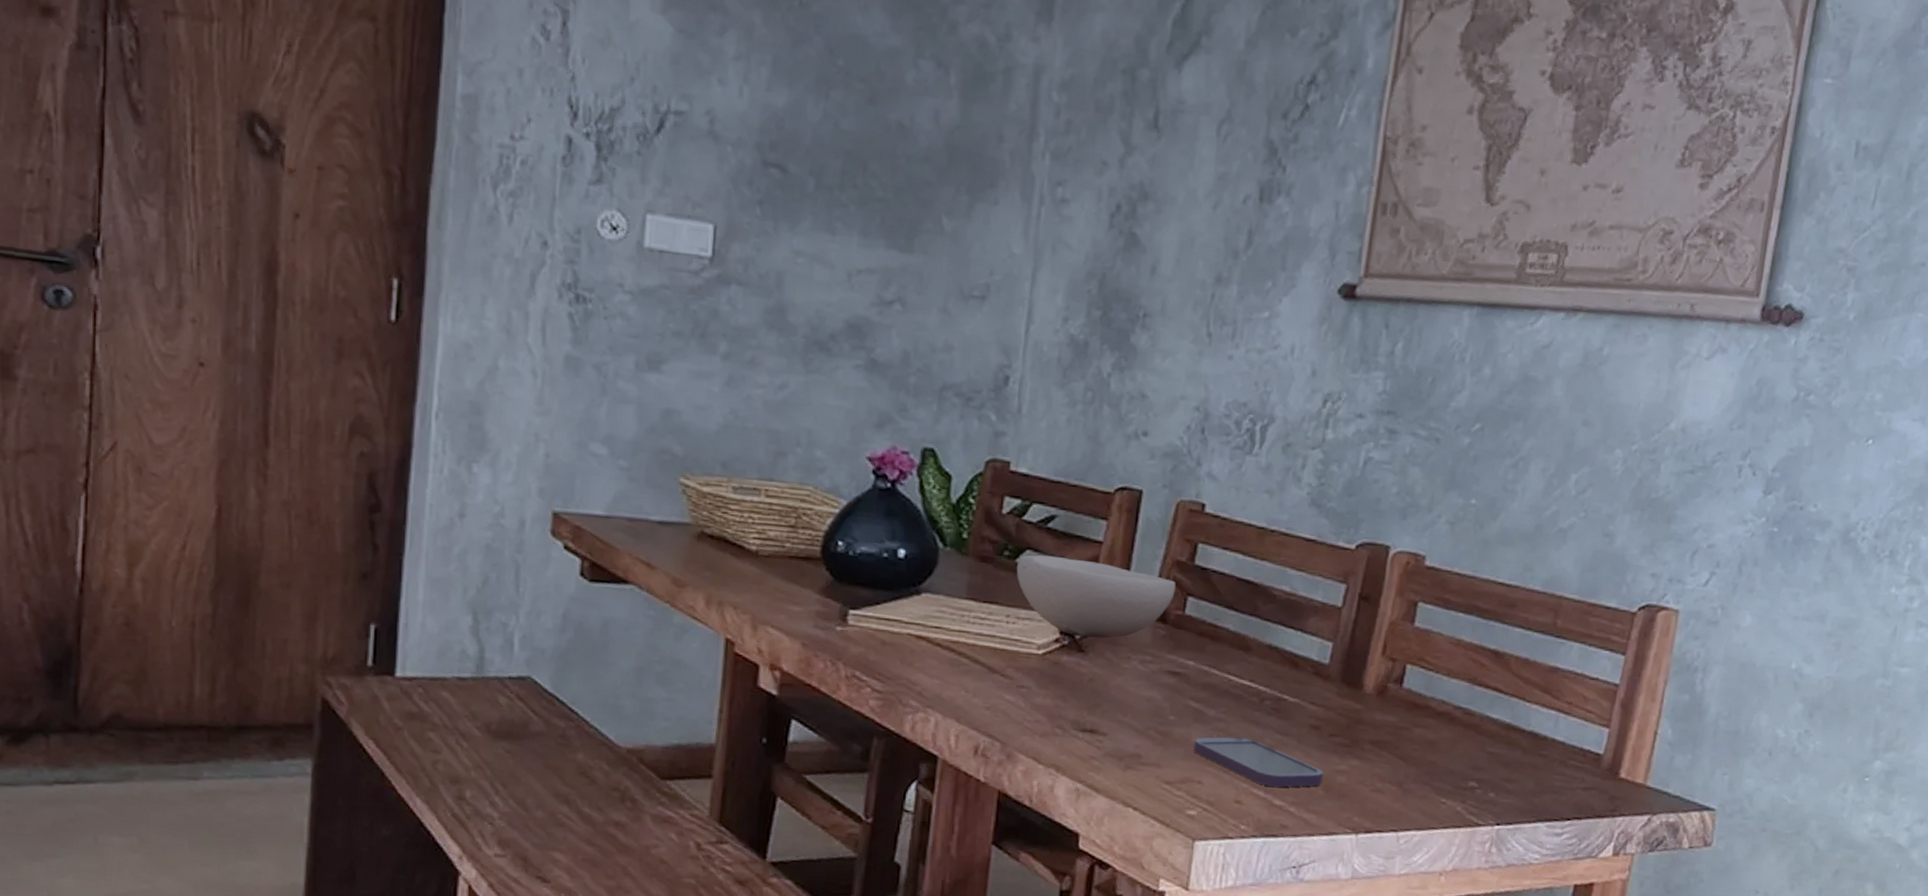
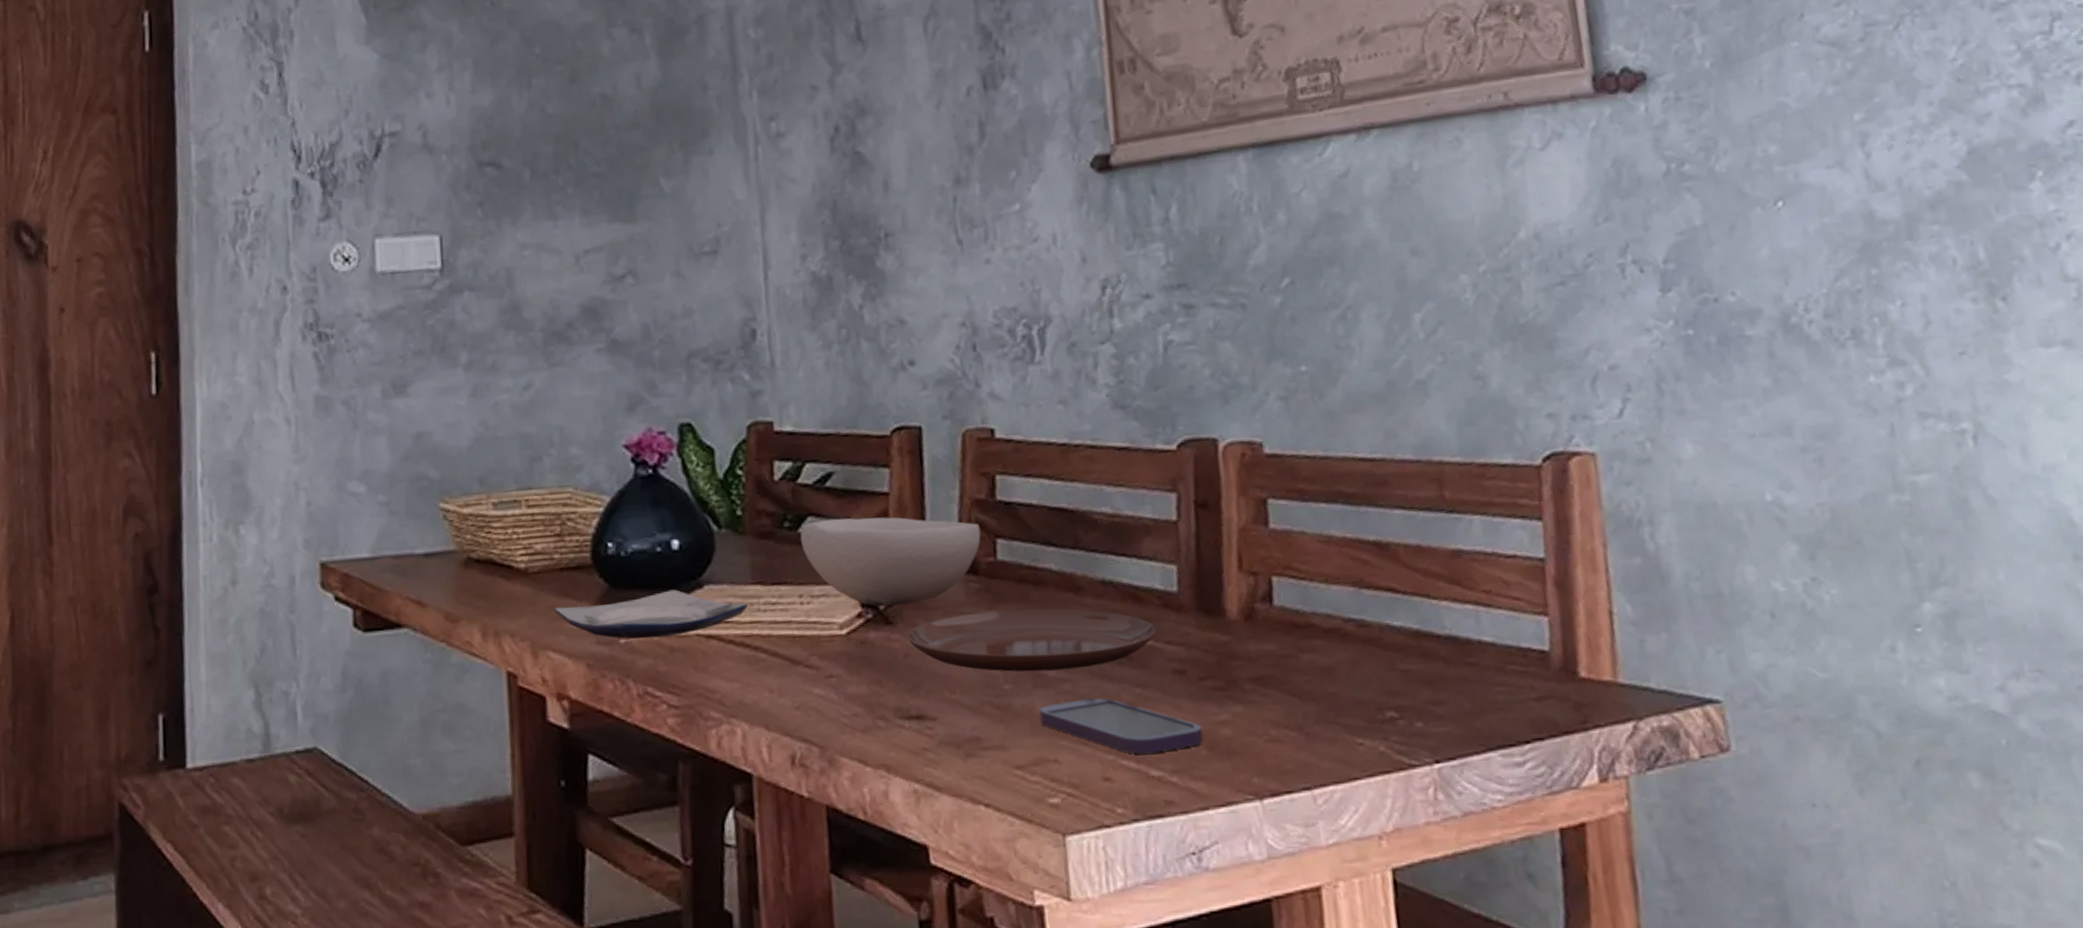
plate: none [778,589,959,632] -> present [554,589,748,639]
plate: none [1095,653,1305,712] -> present [908,608,1156,672]

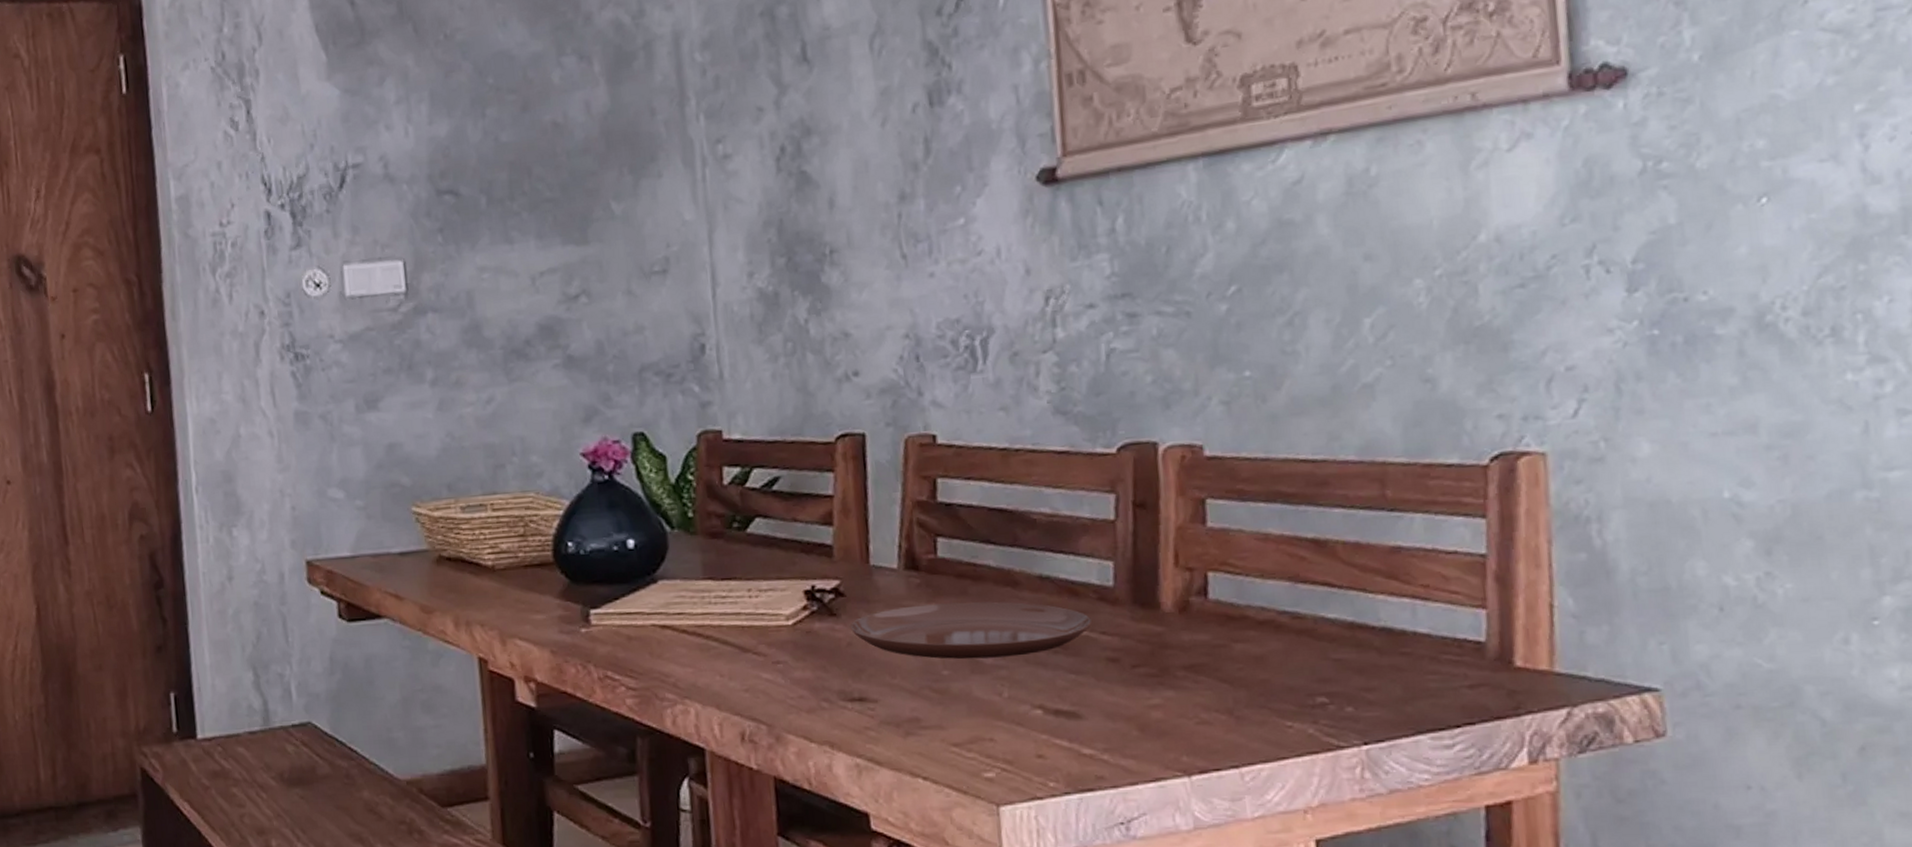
plate: present [554,589,748,639] -> none [519,584,700,629]
bowl: present [800,517,981,607] -> none [748,517,922,600]
mobile phone: present [1039,698,1204,754] -> none [976,683,1135,734]

